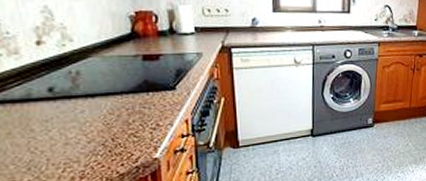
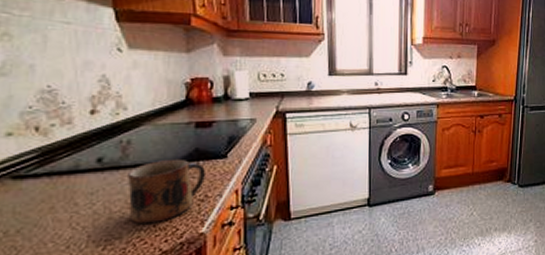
mug: none [78,90,155,150] -> present [126,159,205,225]

